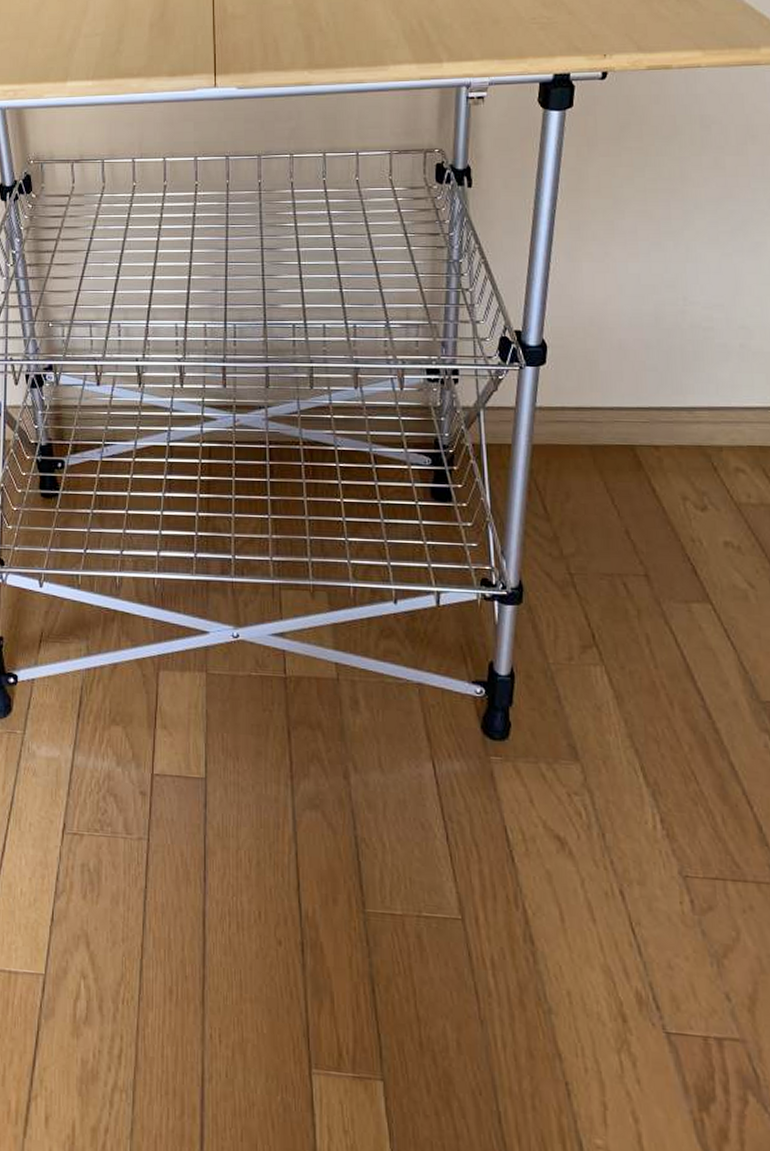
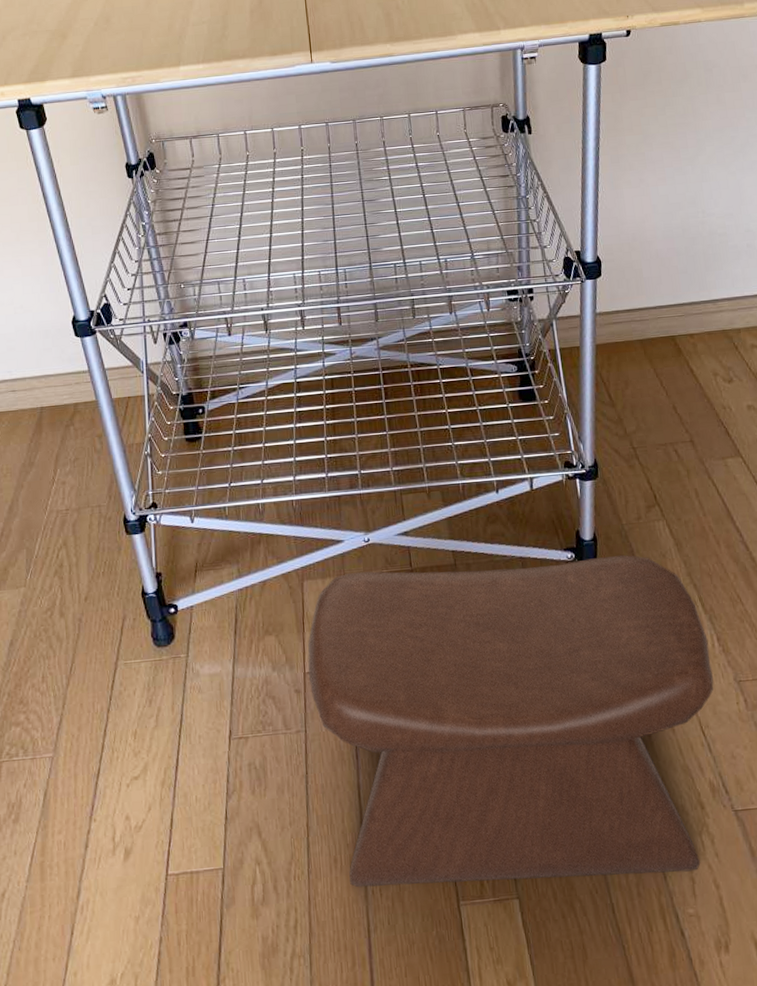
stool: none [156,670,652,1095] -> present [307,554,714,887]

